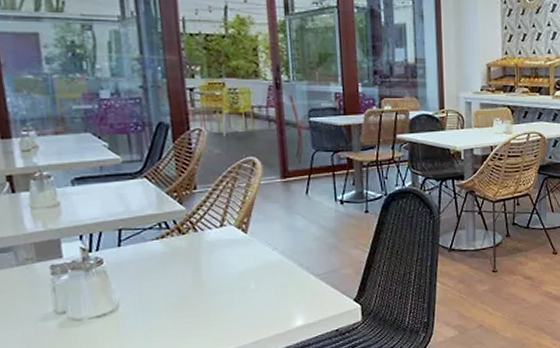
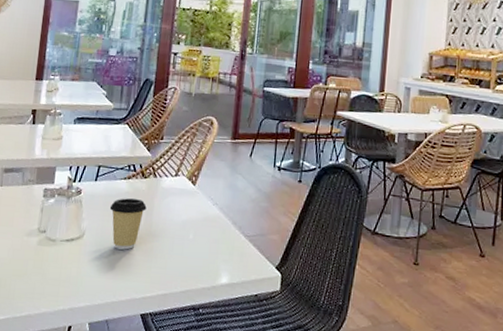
coffee cup: none [144,258,192,315] -> present [109,198,147,250]

